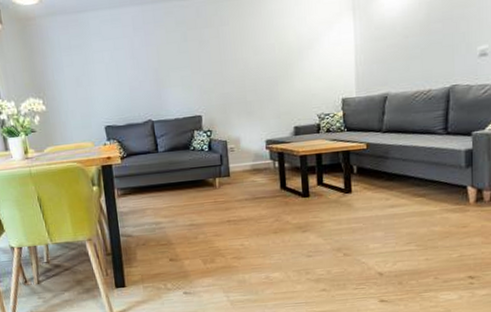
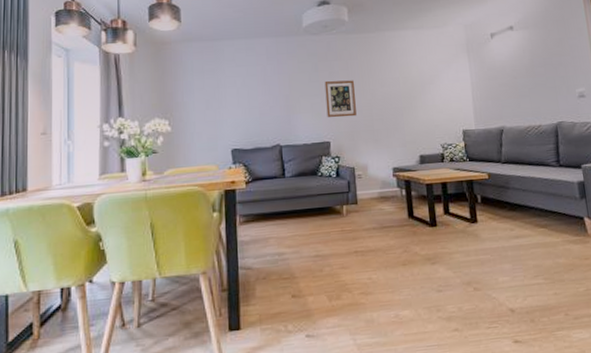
wall art: none [194,49,229,91] -> present [324,80,357,118]

